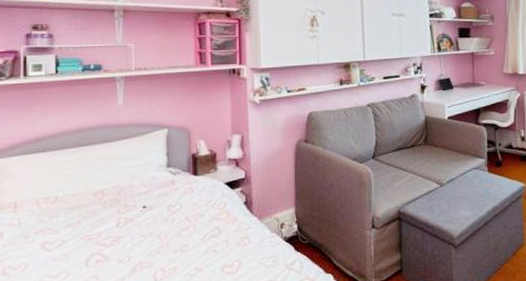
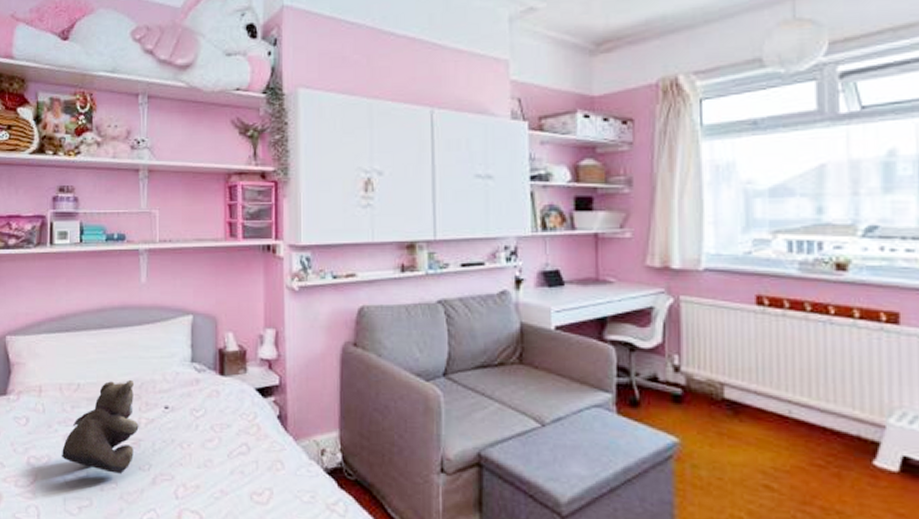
teddy bear: none [38,187,118,270] -> present [61,379,139,474]

